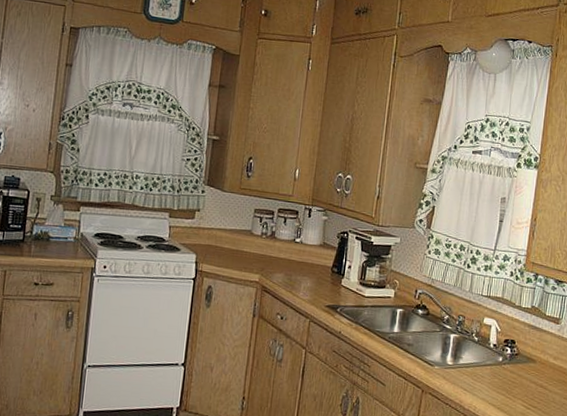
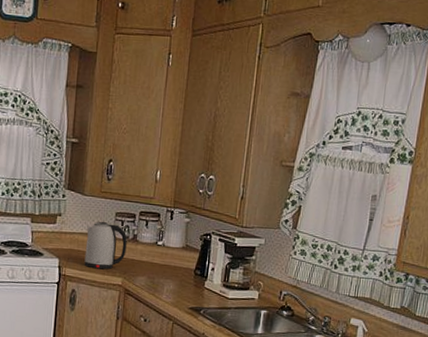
kettle: none [221,217,266,266] -> present [84,221,127,270]

